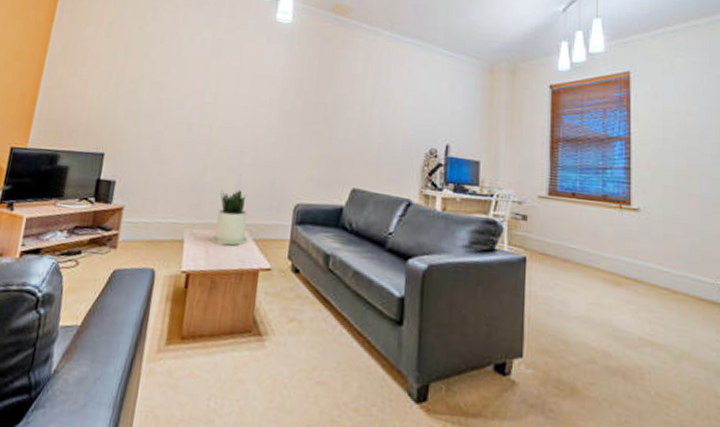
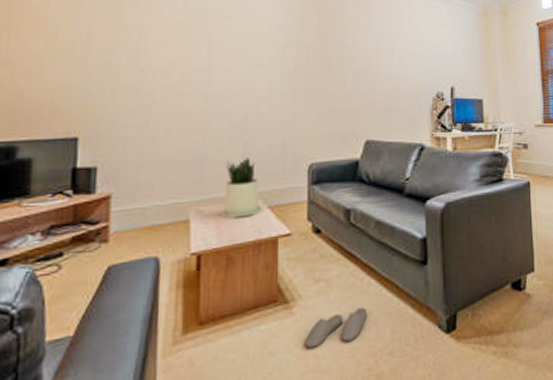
slippers: none [271,355,336,387] -> present [304,307,367,348]

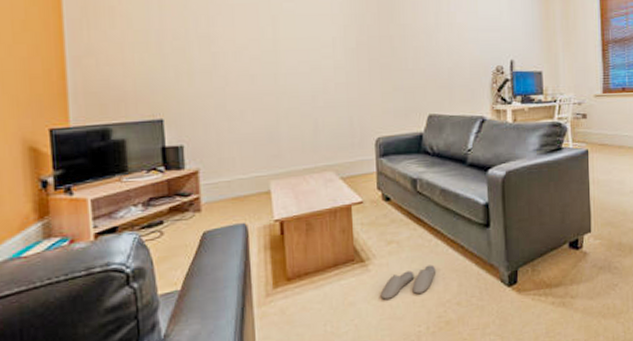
planter: present [222,157,263,218] -> none [298,133,336,189]

